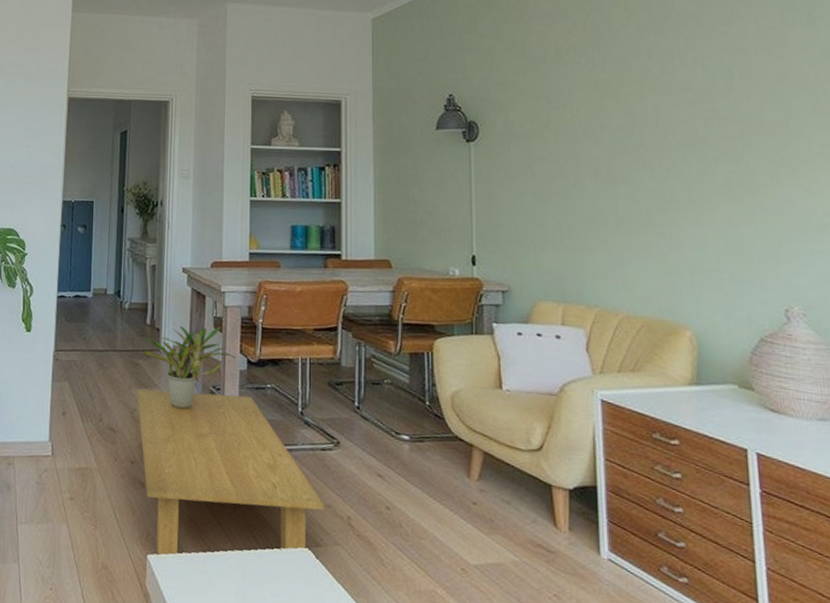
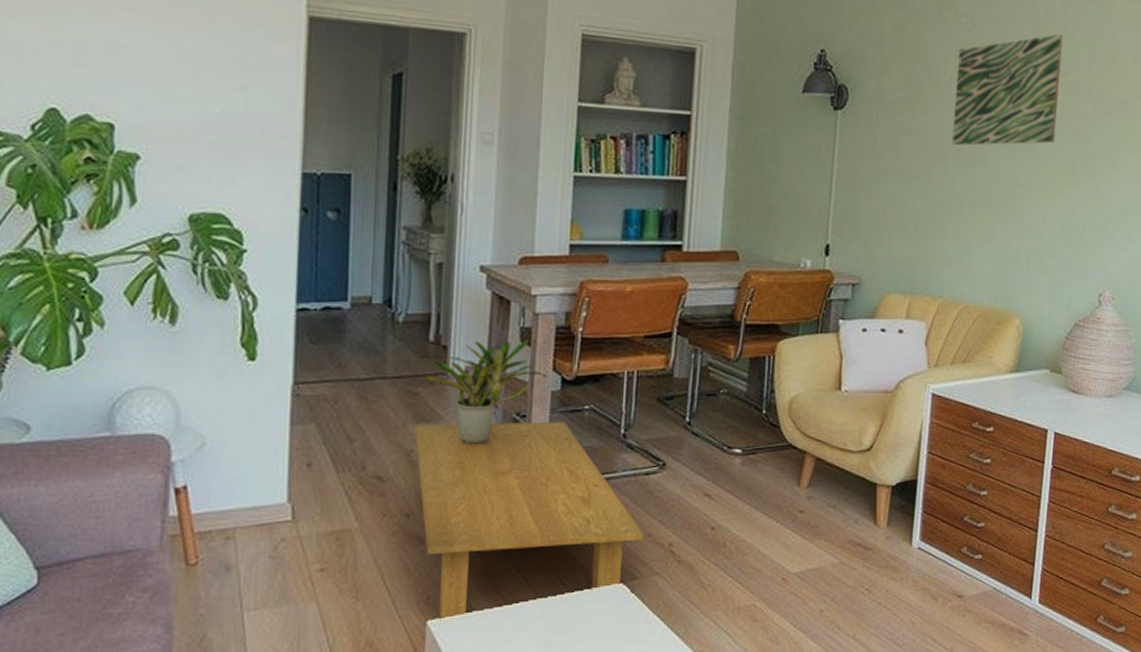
wall art: none [582,65,701,169] -> present [952,33,1063,146]

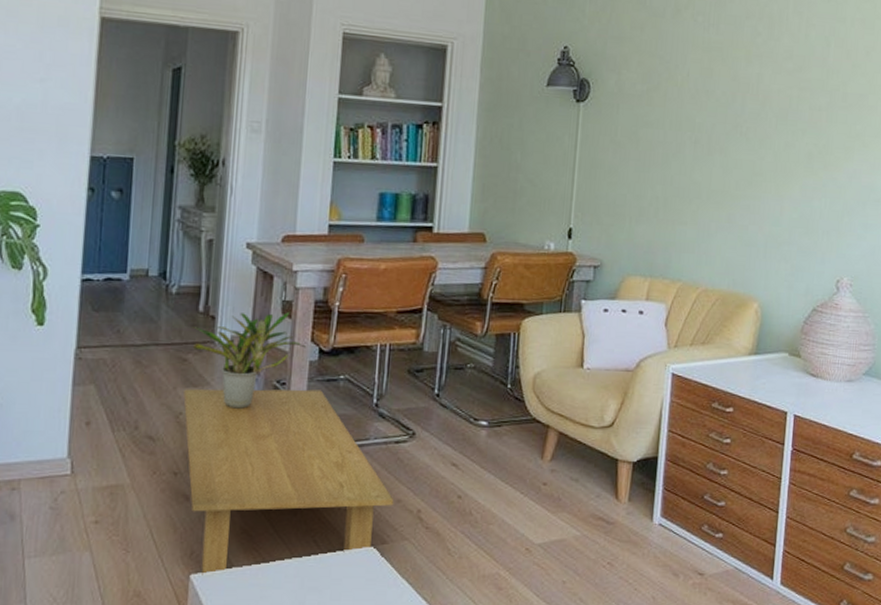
wall art: present [952,33,1063,146] -> none [690,31,798,137]

